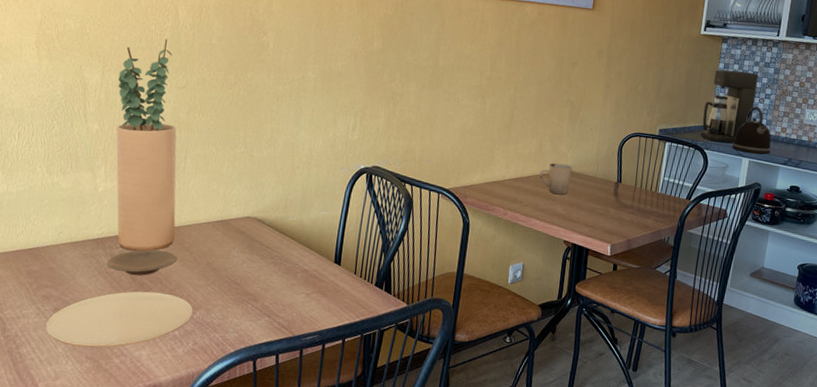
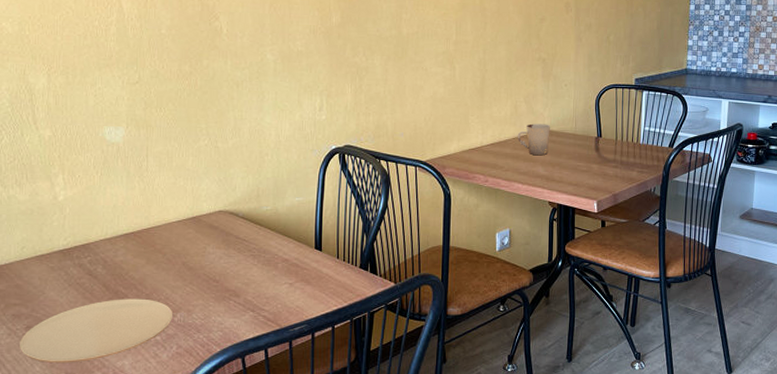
saucer: present [107,249,177,276] -> none [77,254,150,284]
vase: present [116,39,177,251] -> none [66,33,145,258]
coffee maker: present [701,69,759,144] -> none [678,11,731,87]
kettle: present [732,106,772,155] -> none [710,46,750,94]

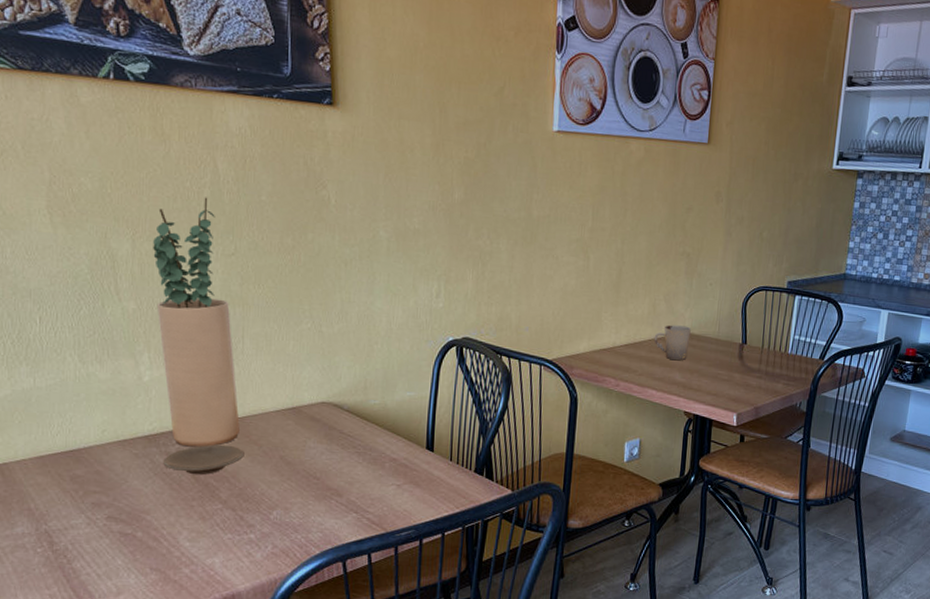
plate: present [20,298,174,364] -> none [100,492,269,558]
vase: none [66,33,145,258] -> present [153,197,240,447]
saucer: none [77,254,150,284] -> present [163,444,244,475]

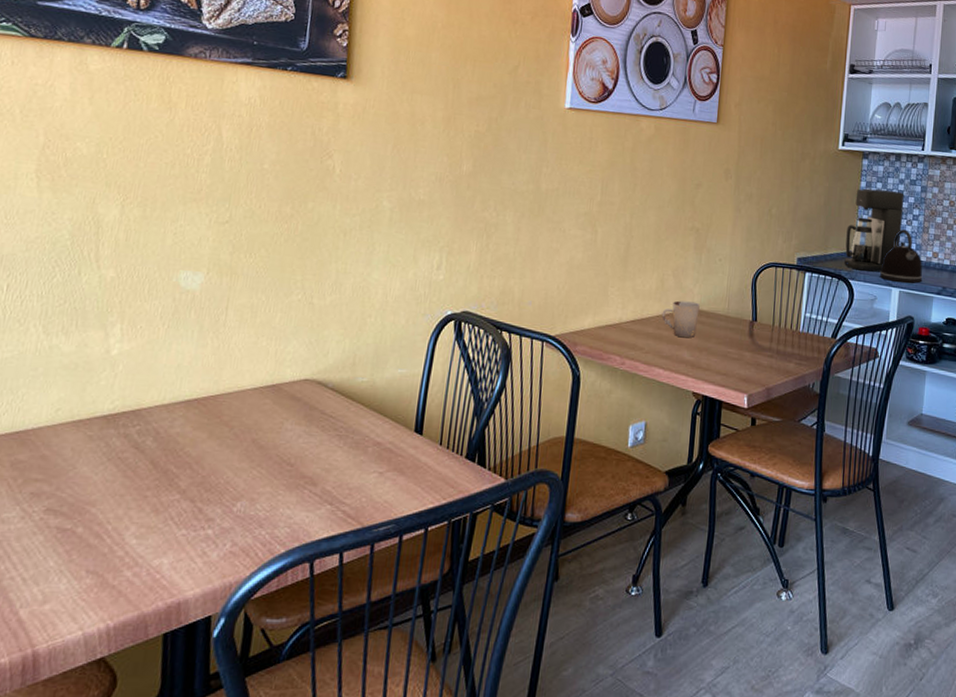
vase: present [153,197,240,447] -> none [134,164,217,429]
saucer: present [163,444,244,475] -> none [119,425,213,461]
coffee maker: none [834,209,899,295] -> present [844,188,905,272]
kettle: none [869,250,913,305] -> present [879,229,923,284]

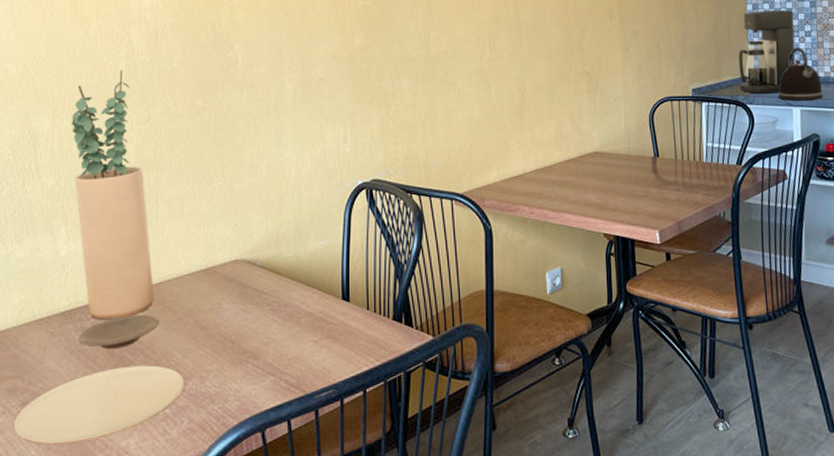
plate: none [33,480,233,559] -> present [14,365,185,446]
saucer: none [119,425,213,461] -> present [78,314,159,350]
vase: none [134,164,217,429] -> present [71,70,154,320]
cup: present [661,300,700,338] -> none [563,145,601,181]

